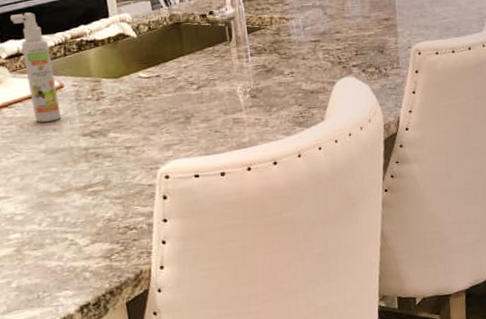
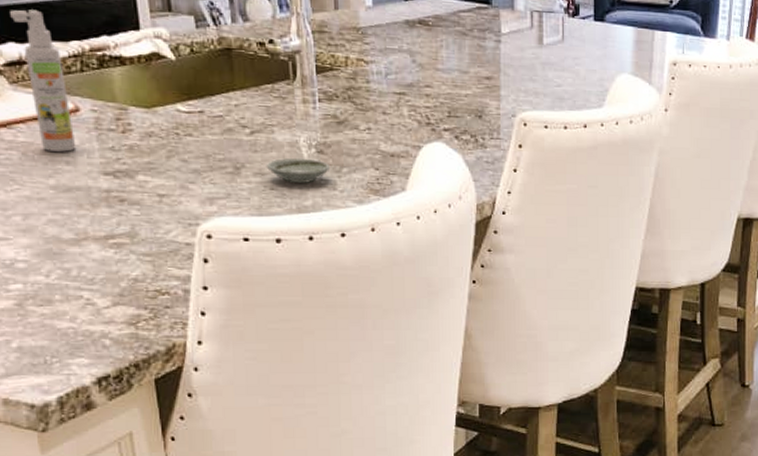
saucer: none [210,103,263,125] -> present [266,157,331,184]

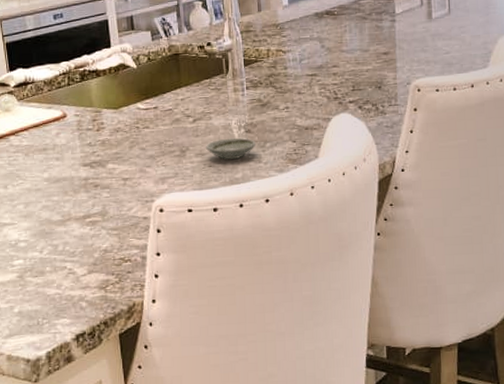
spray bottle: present [10,9,77,152] -> none [19,41,64,151]

